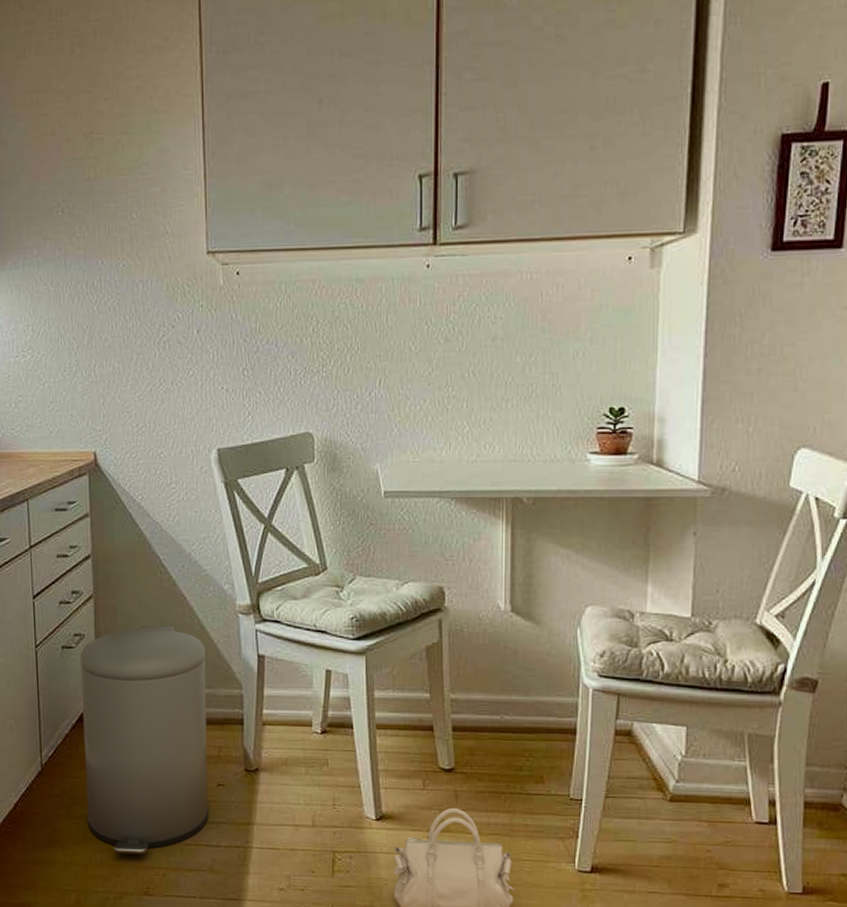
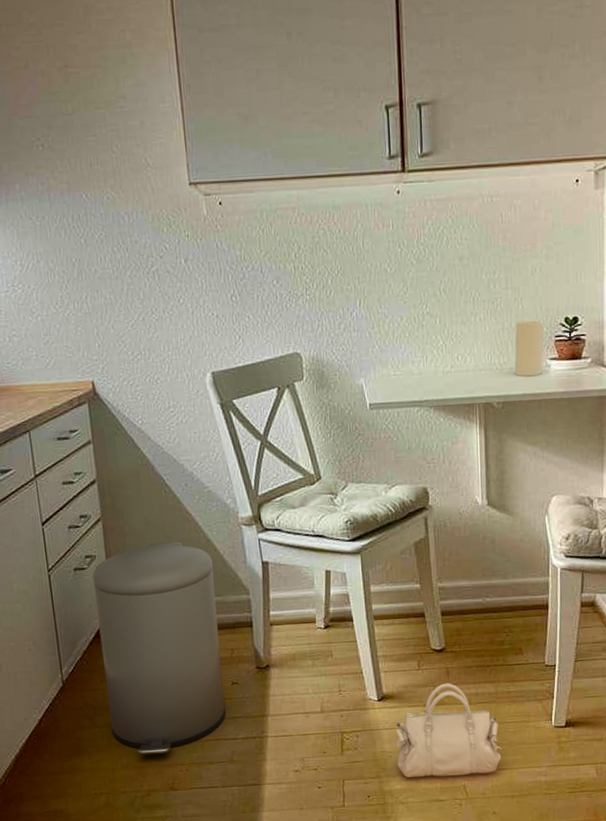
candle: none [549,409,584,471] -> present [514,320,544,377]

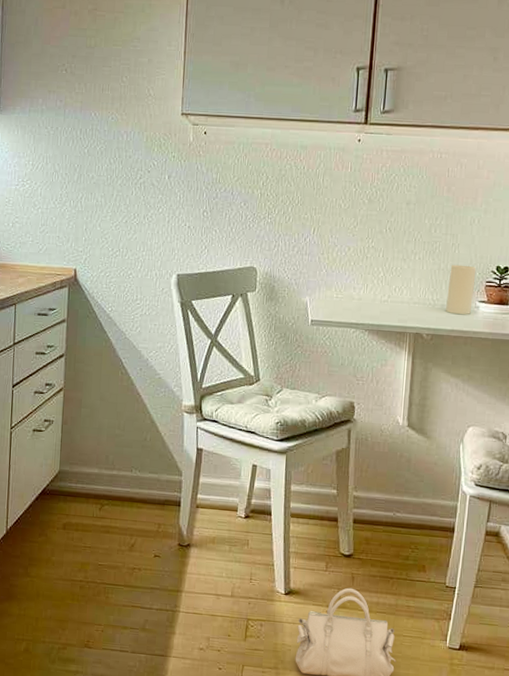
pedal bin: present [92,541,226,756] -> none [41,417,154,612]

